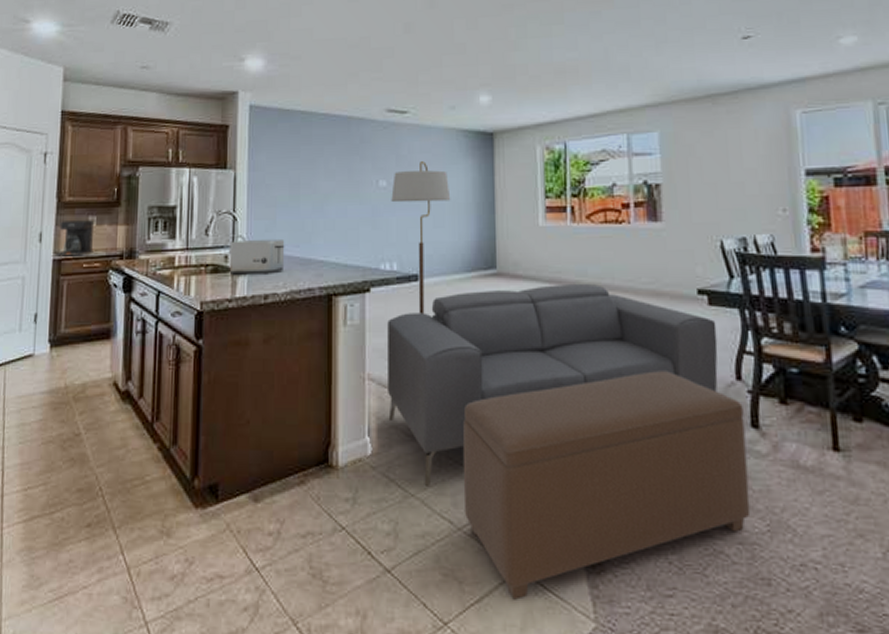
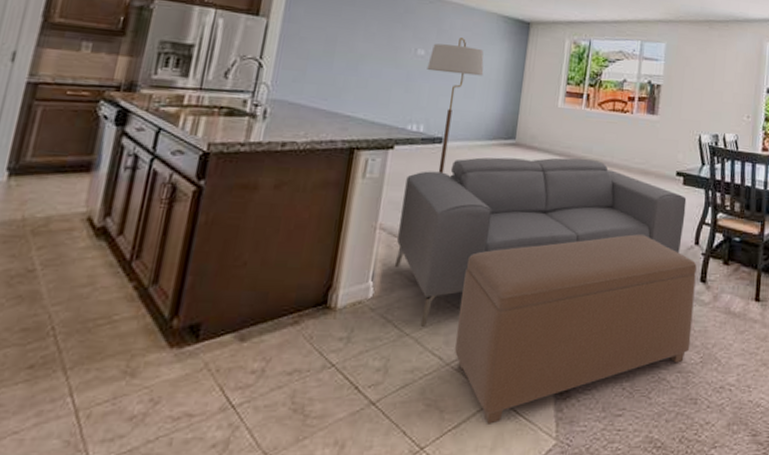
coffee maker: present [55,220,94,257] -> none [31,42,88,83]
toaster: present [229,238,285,275] -> none [246,87,313,124]

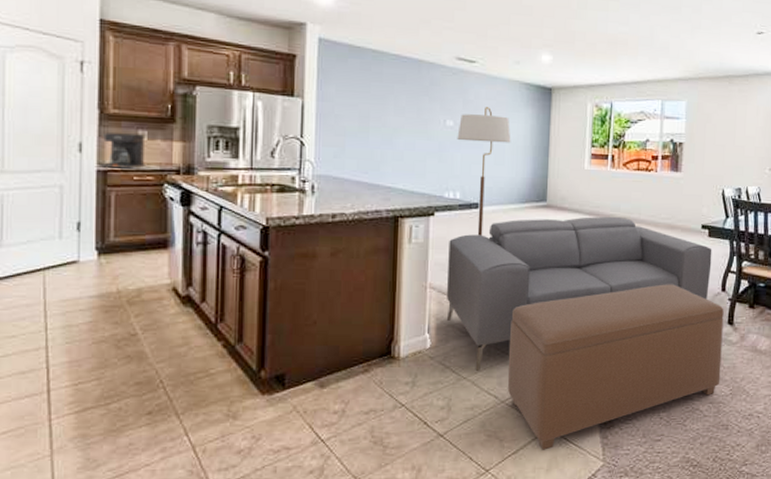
coffee maker: none [31,42,88,83] -> present [99,133,145,169]

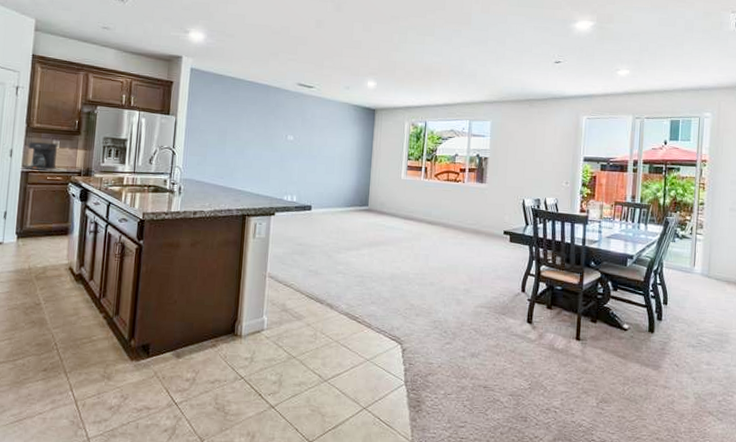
sofa: present [446,216,712,372] -> none [281,220,513,353]
floor lamp: present [457,107,511,236] -> none [296,125,340,234]
ottoman: present [507,284,724,450] -> none [330,283,524,428]

